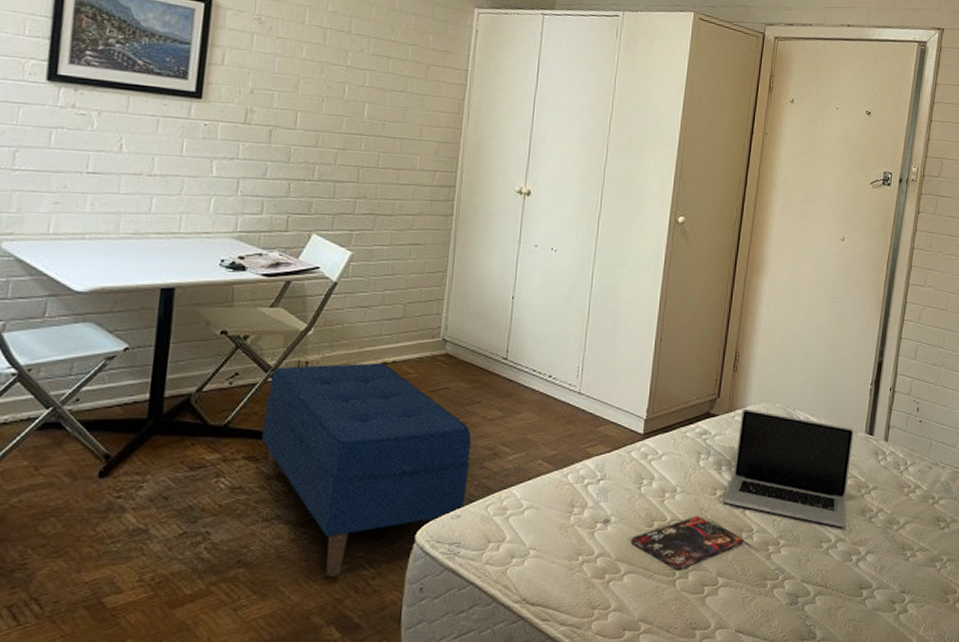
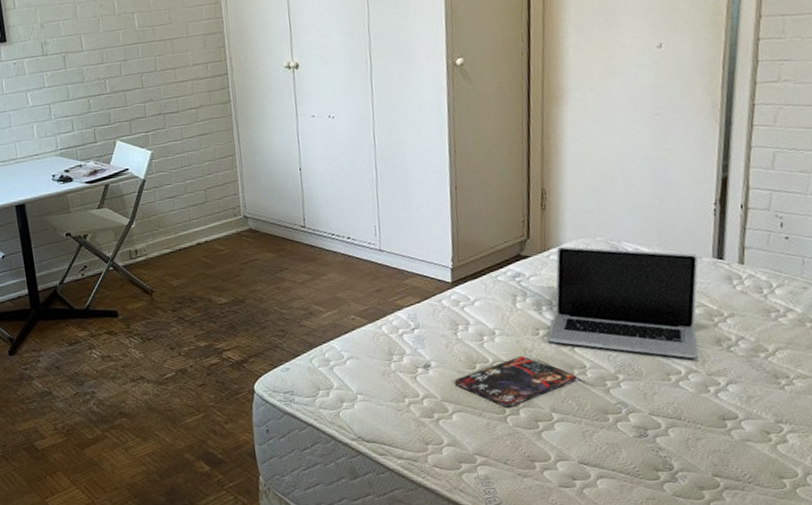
bench: present [261,363,472,577] -> none [111,244,291,423]

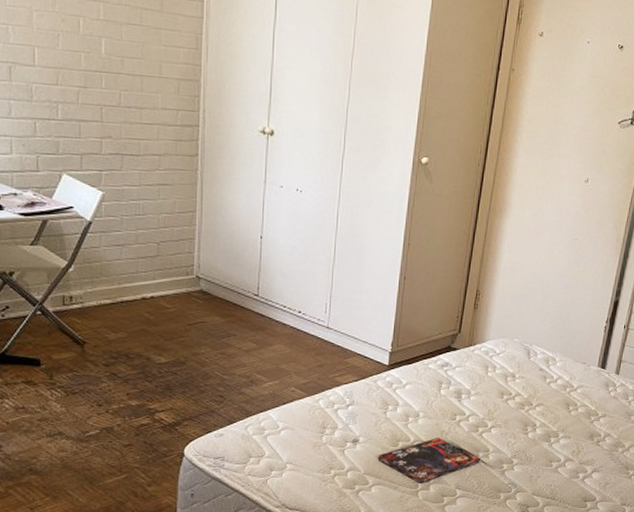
laptop: present [547,246,699,359] -> none [462,343,588,449]

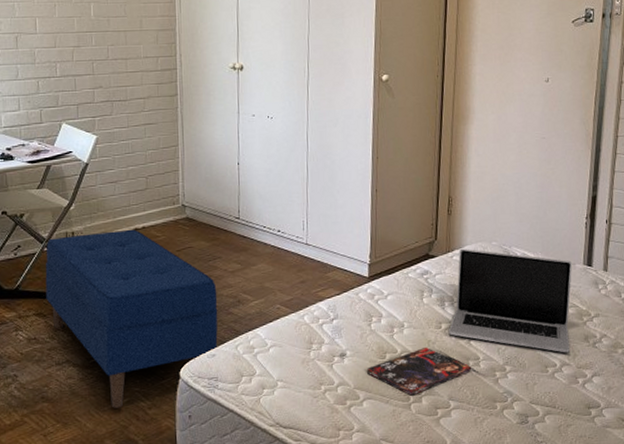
bench: none [37,298,229,484] -> present [45,229,218,408]
laptop: none [462,343,588,449] -> present [448,248,573,353]

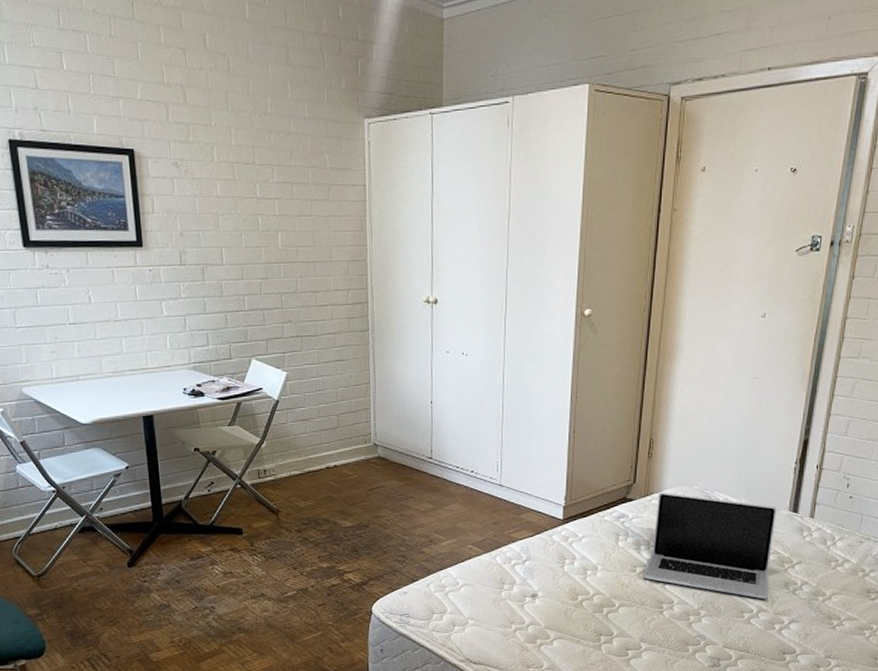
bench: present [45,229,218,408] -> none [238,467,410,640]
book: present [367,346,471,396] -> none [558,589,664,637]

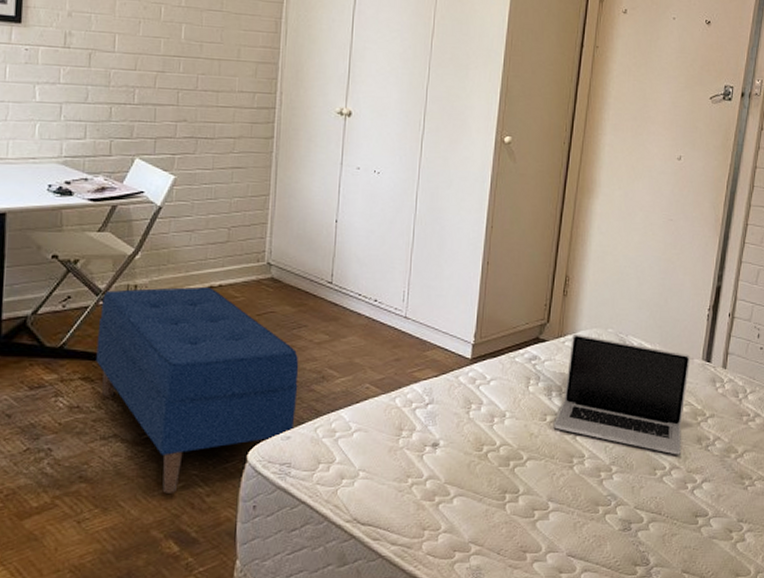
bench: none [238,467,410,640] -> present [96,286,299,493]

